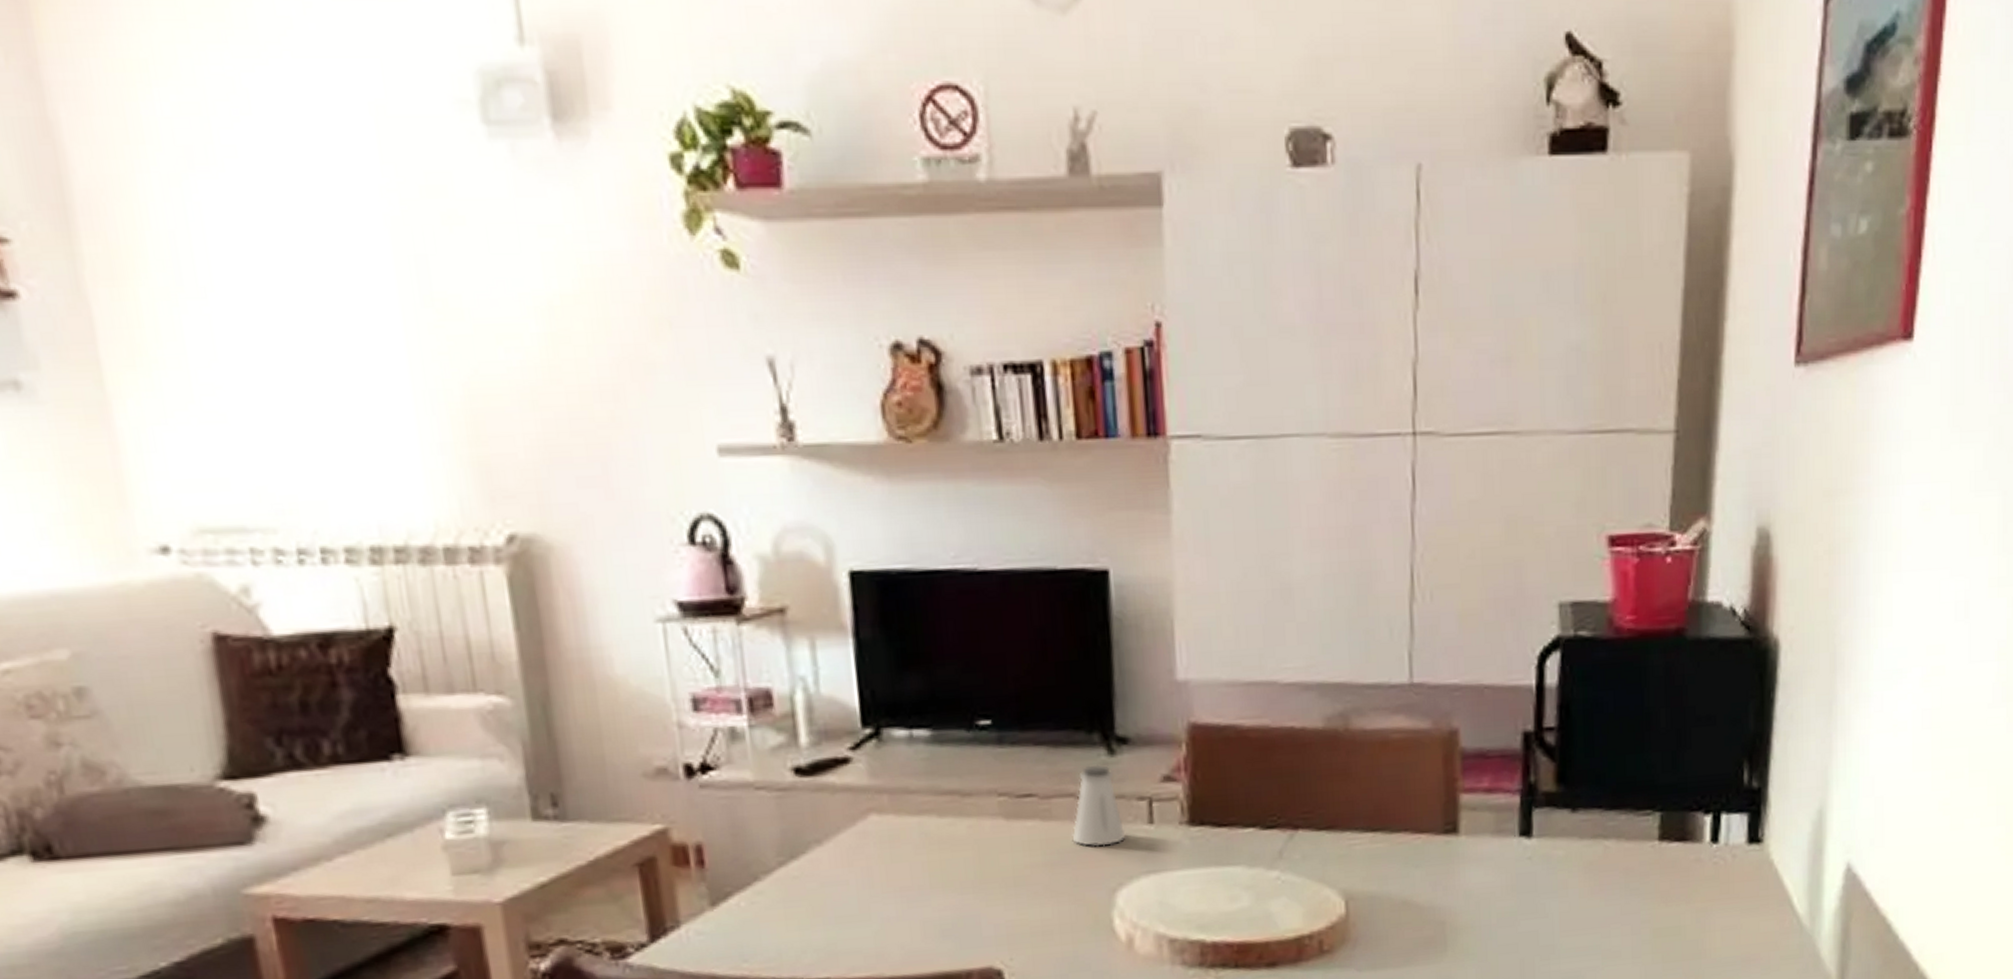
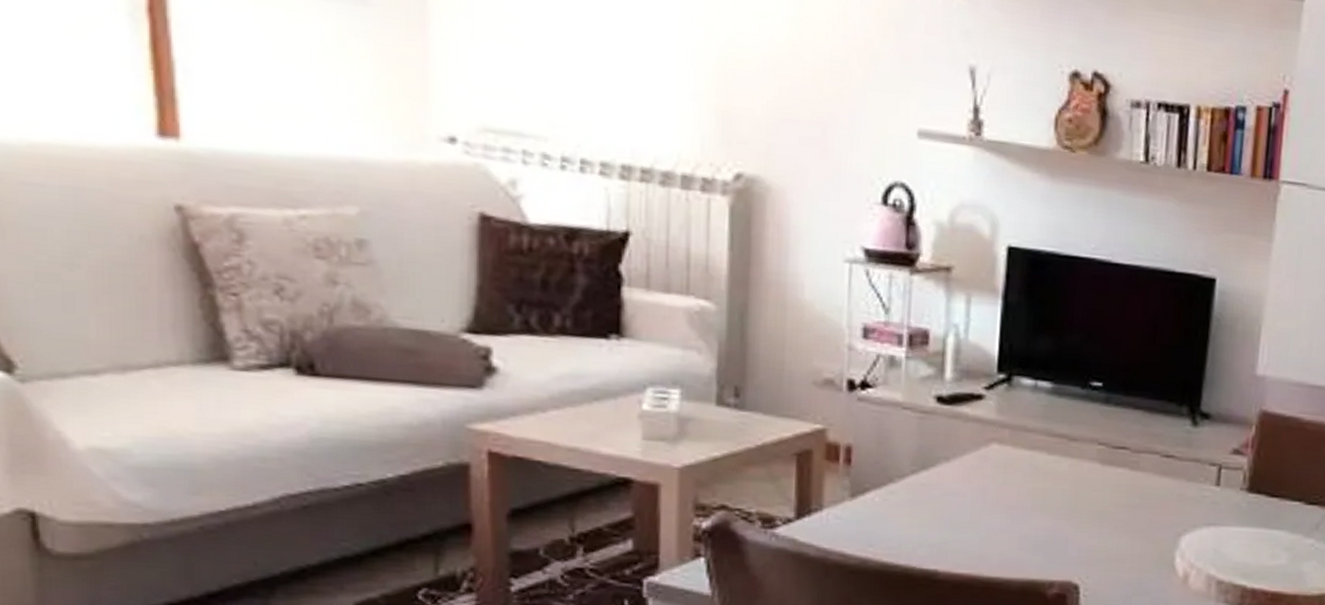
saltshaker: present [1071,764,1126,847] -> none [1152,431,1196,499]

